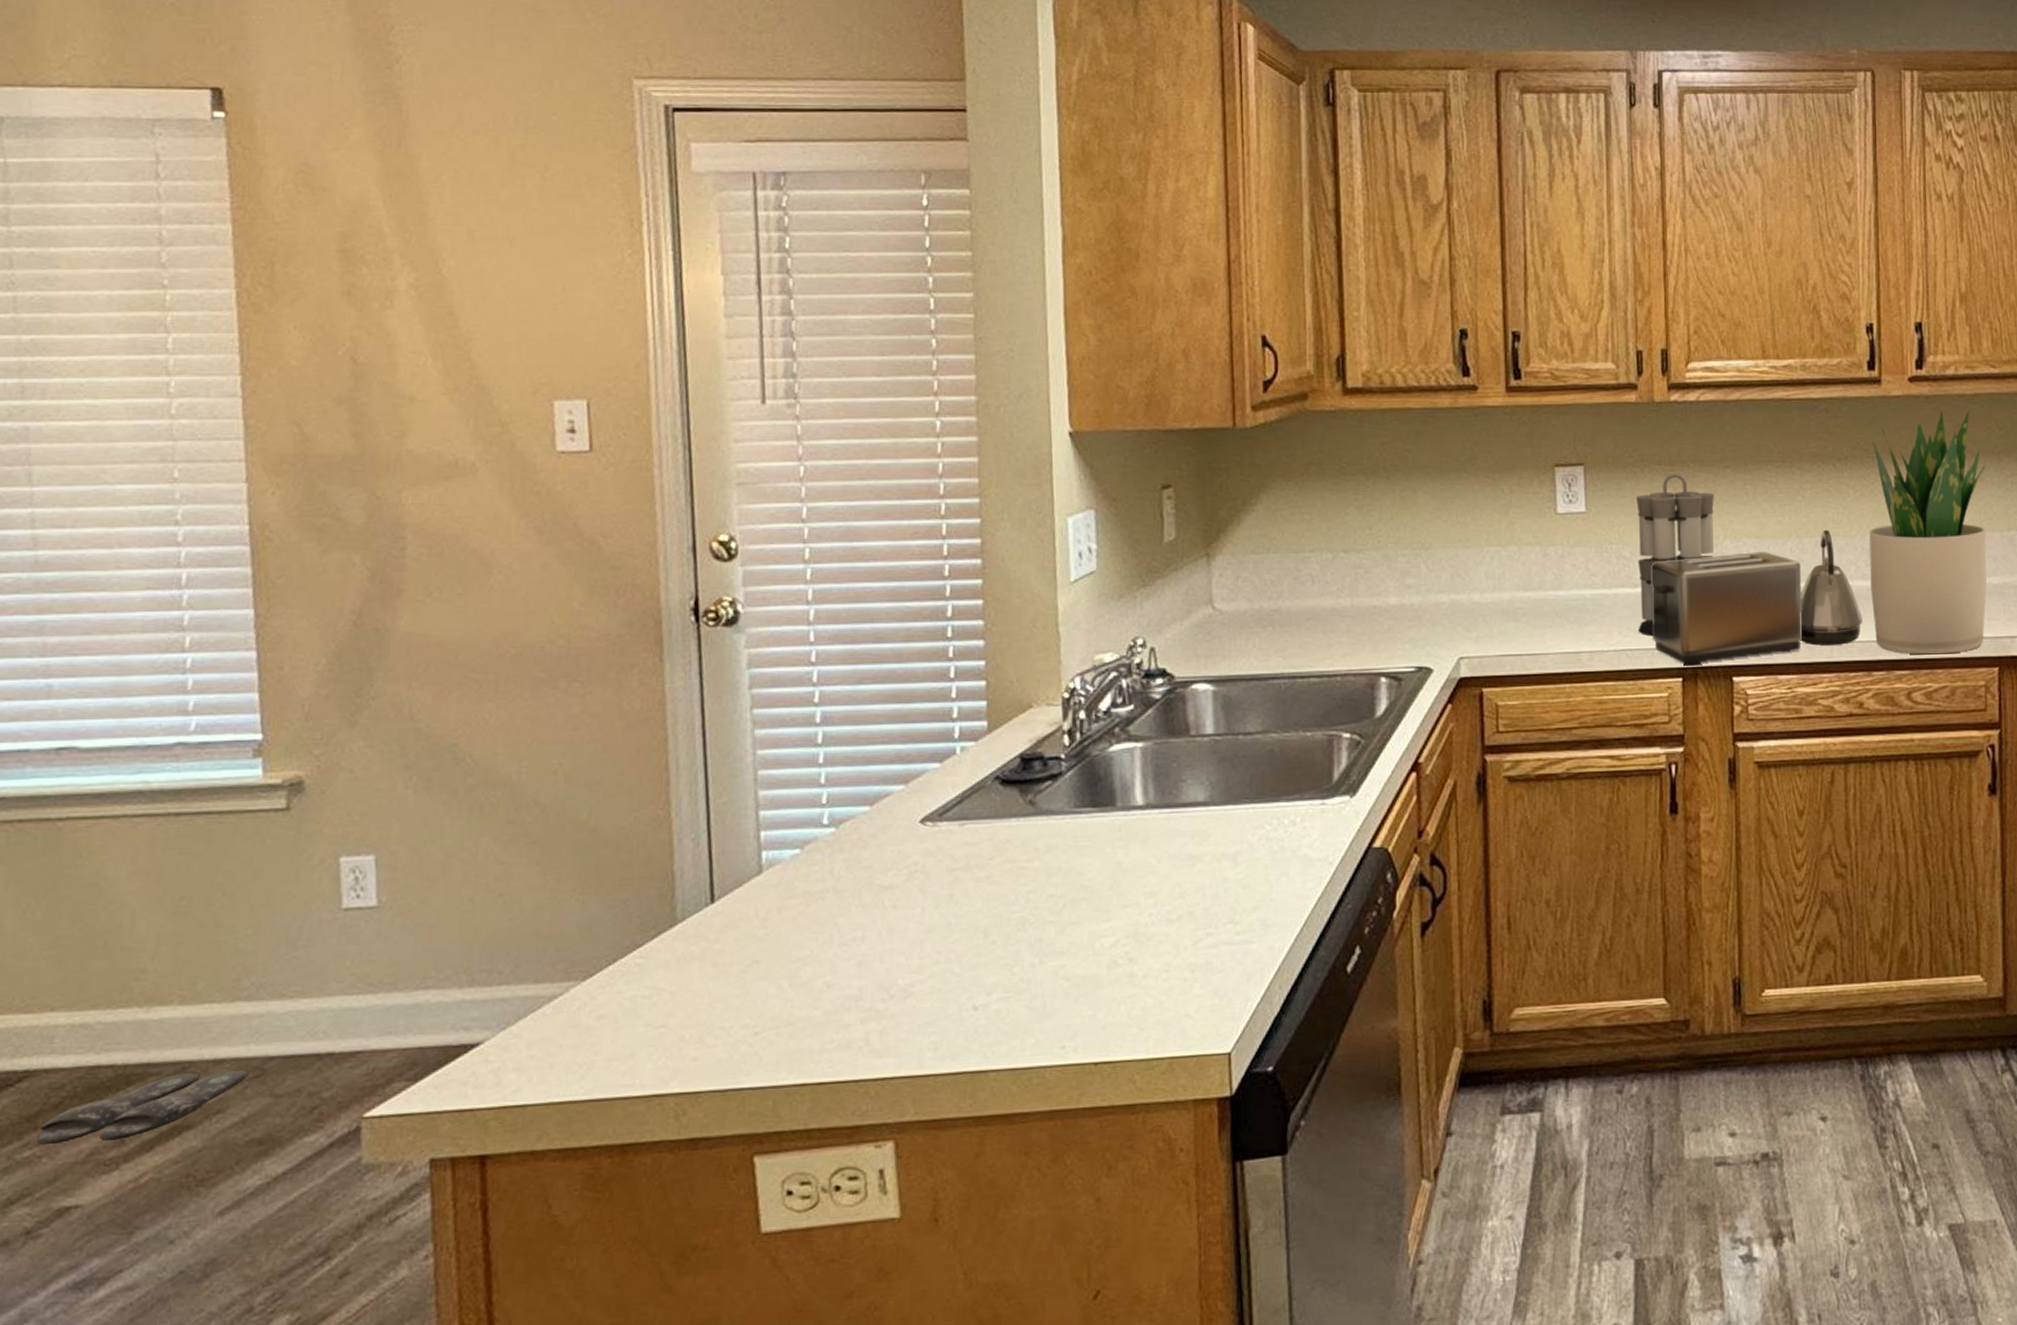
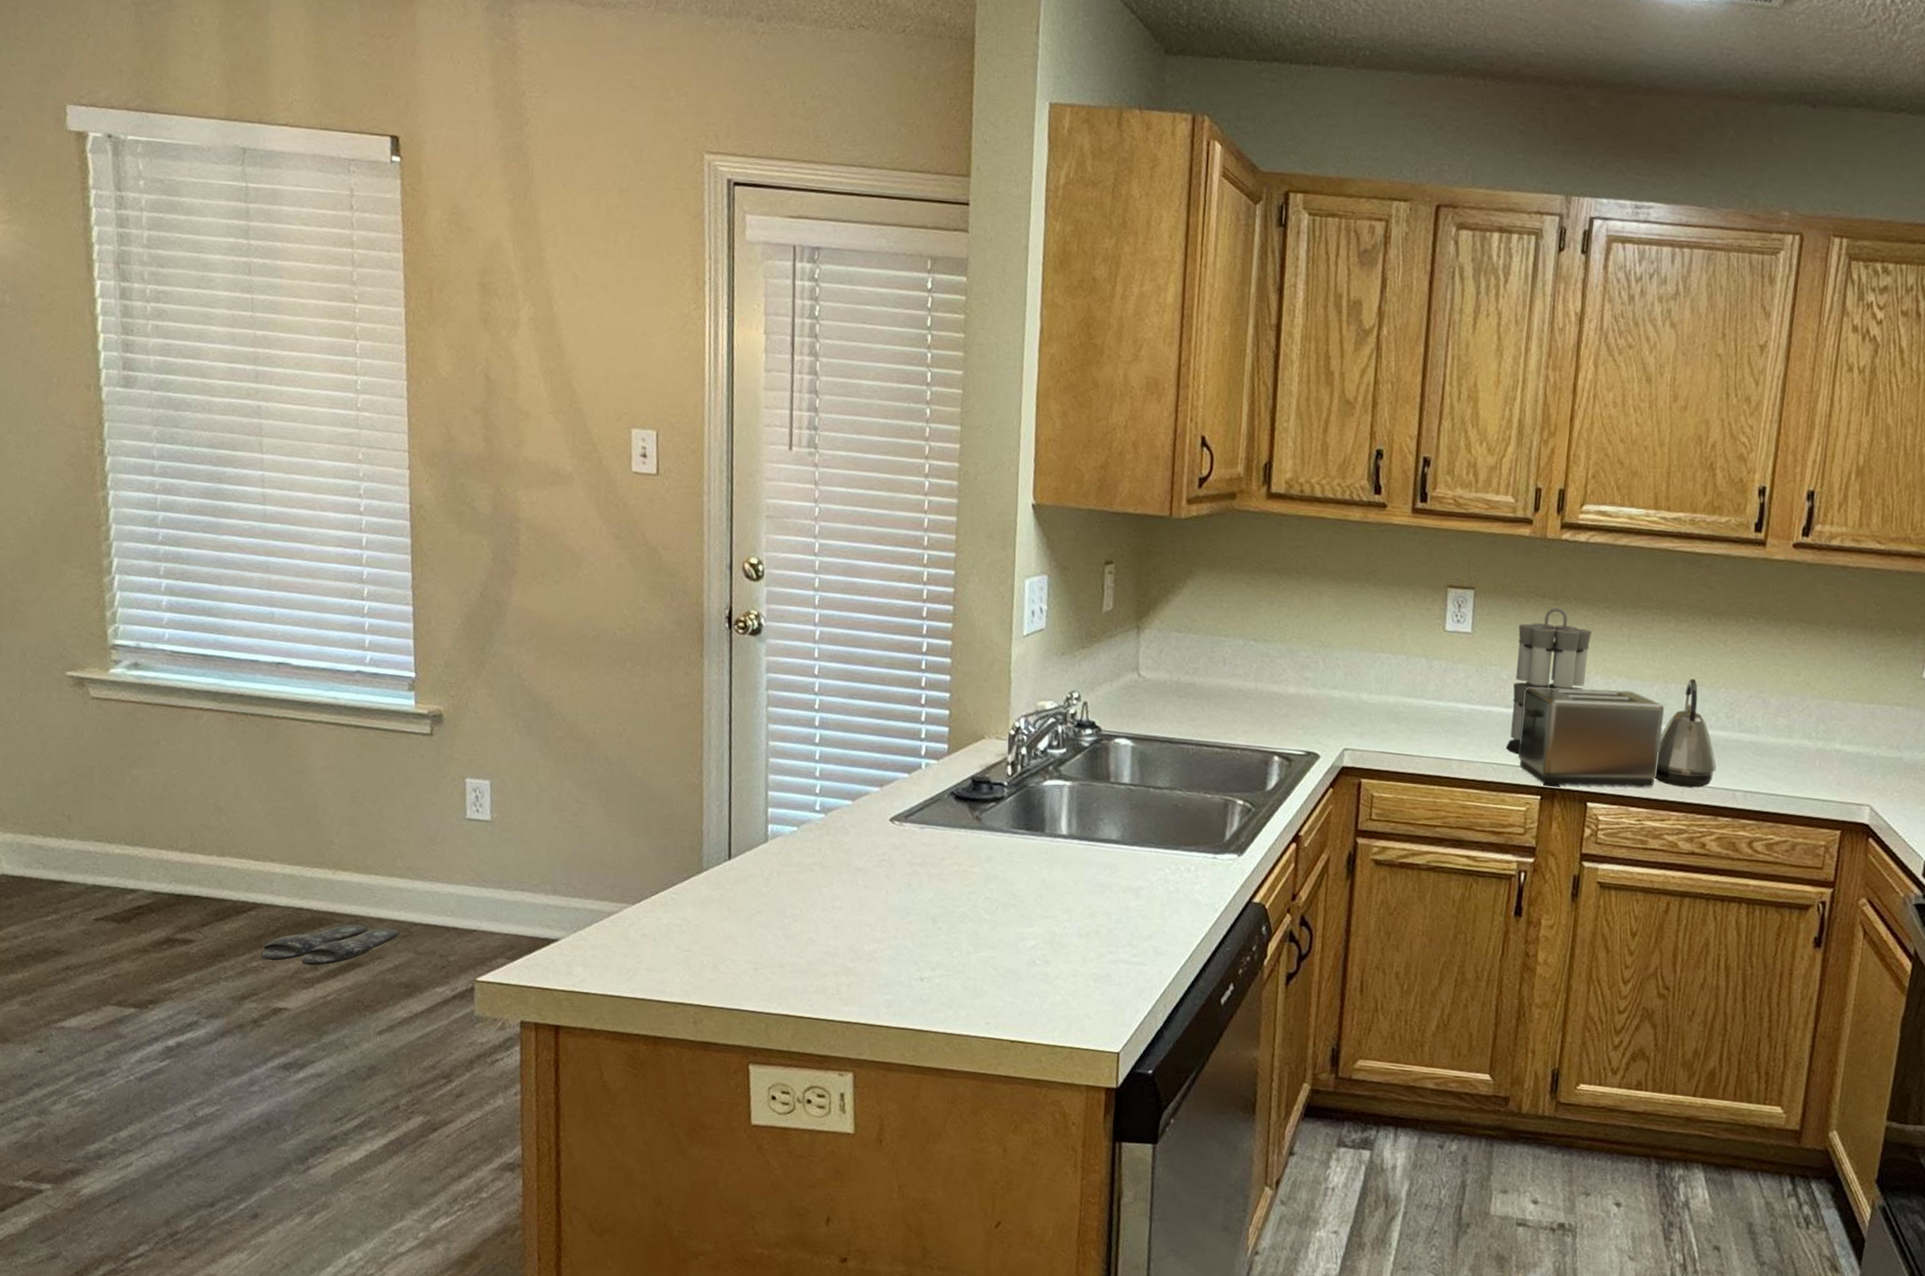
planter: present [1869,410,1988,655] -> none [1726,579,1860,812]

